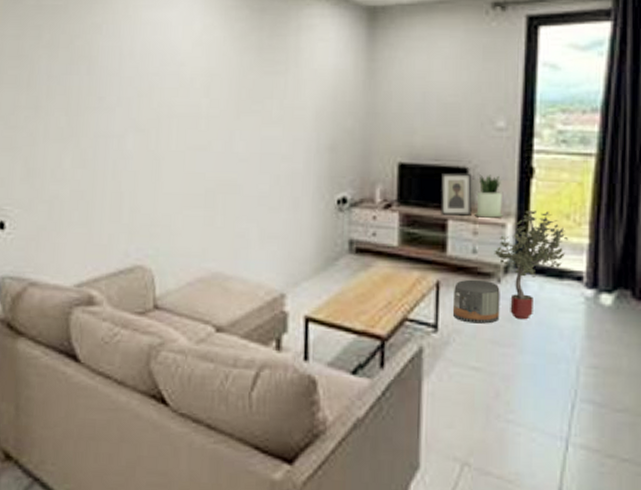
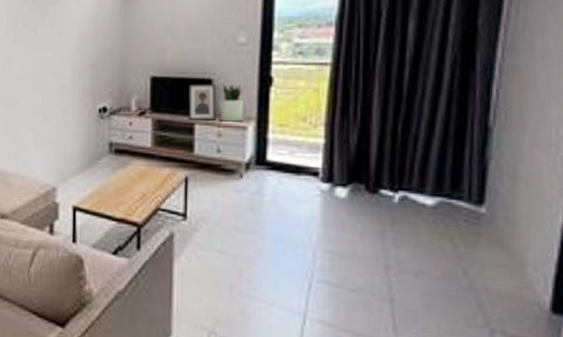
pouf: present [452,279,500,324] -> none [199,175,242,213]
potted tree: present [494,209,568,320] -> none [236,114,305,210]

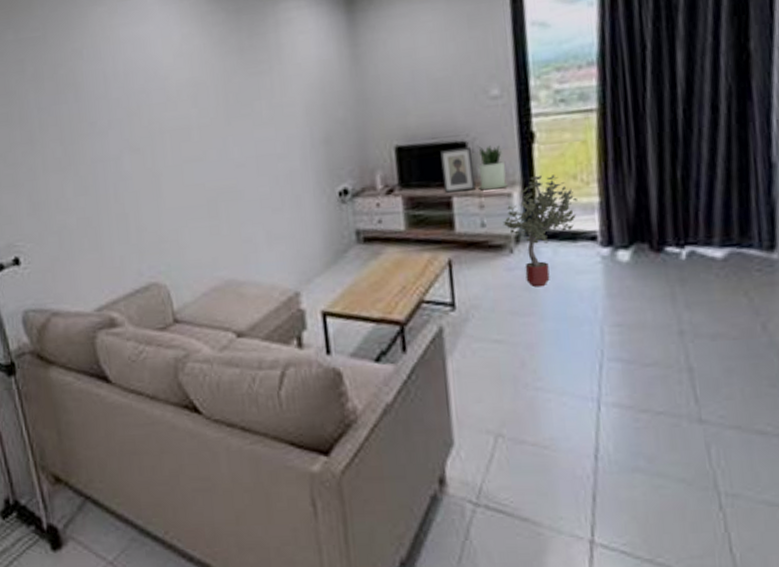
potted tree: none [236,114,305,210] -> present [502,174,577,287]

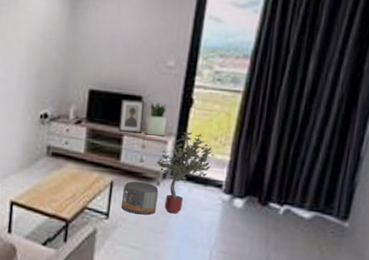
pouf: none [466,252,517,297] -> present [120,181,159,215]

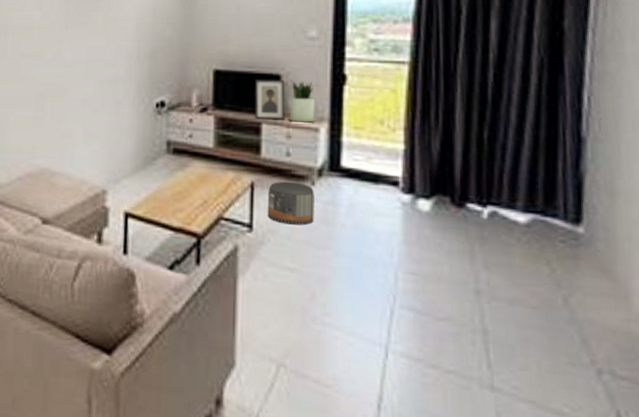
potted tree: present [156,132,214,214] -> none [307,115,382,223]

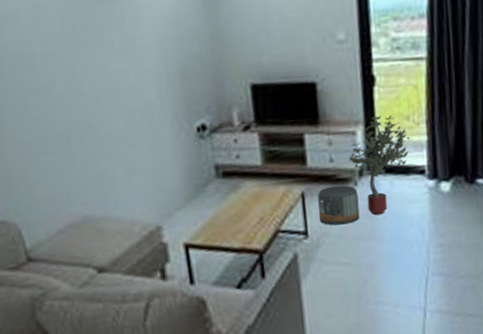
picture frame: present [254,79,285,120] -> none [293,87,325,130]
planter: present [288,81,318,123] -> none [327,86,354,129]
potted tree: none [307,115,382,223] -> present [348,115,410,215]

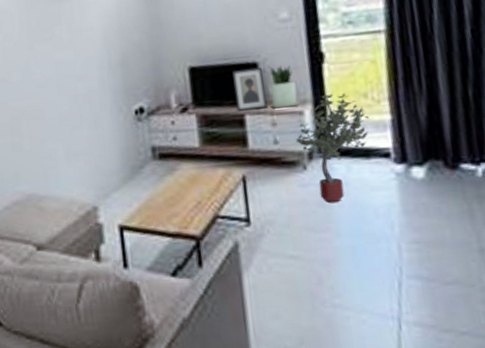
picture frame: none [293,87,325,130] -> present [232,67,268,111]
pouf: present [317,185,360,226] -> none [260,168,311,213]
planter: none [327,86,354,129] -> present [270,65,301,109]

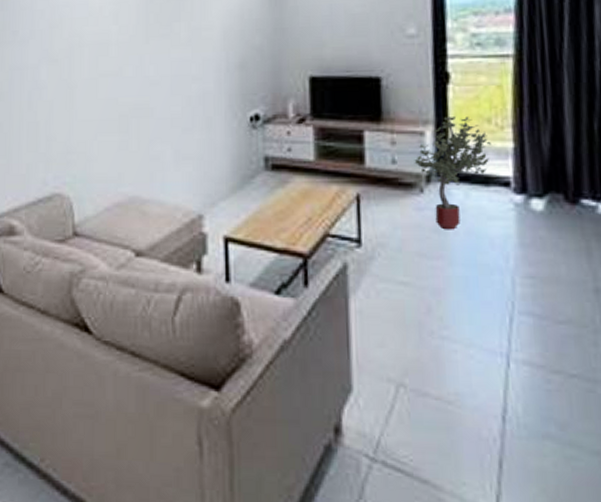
picture frame: present [232,67,268,111] -> none [354,82,388,126]
planter: present [270,65,301,109] -> none [391,82,422,127]

